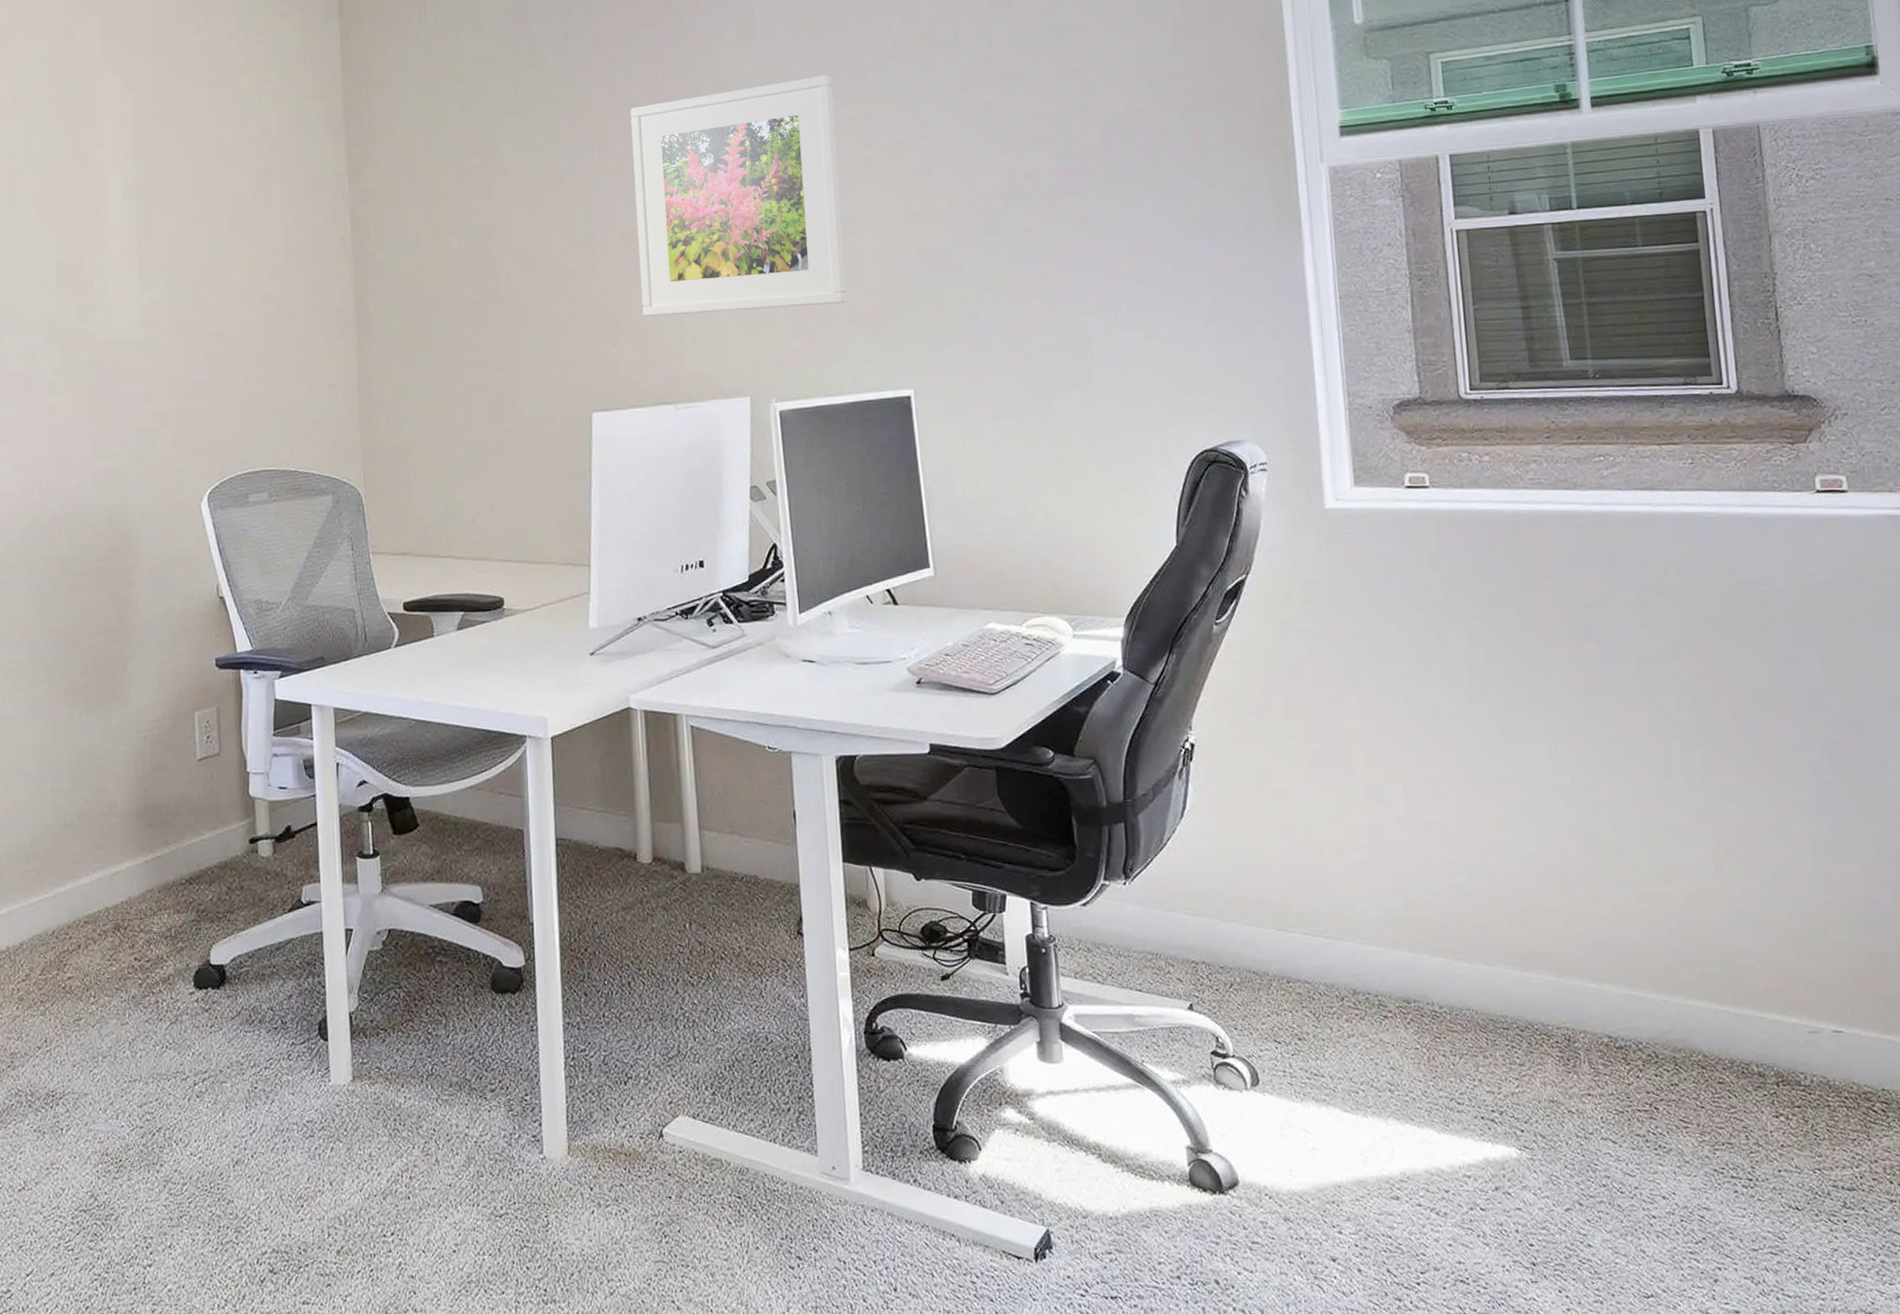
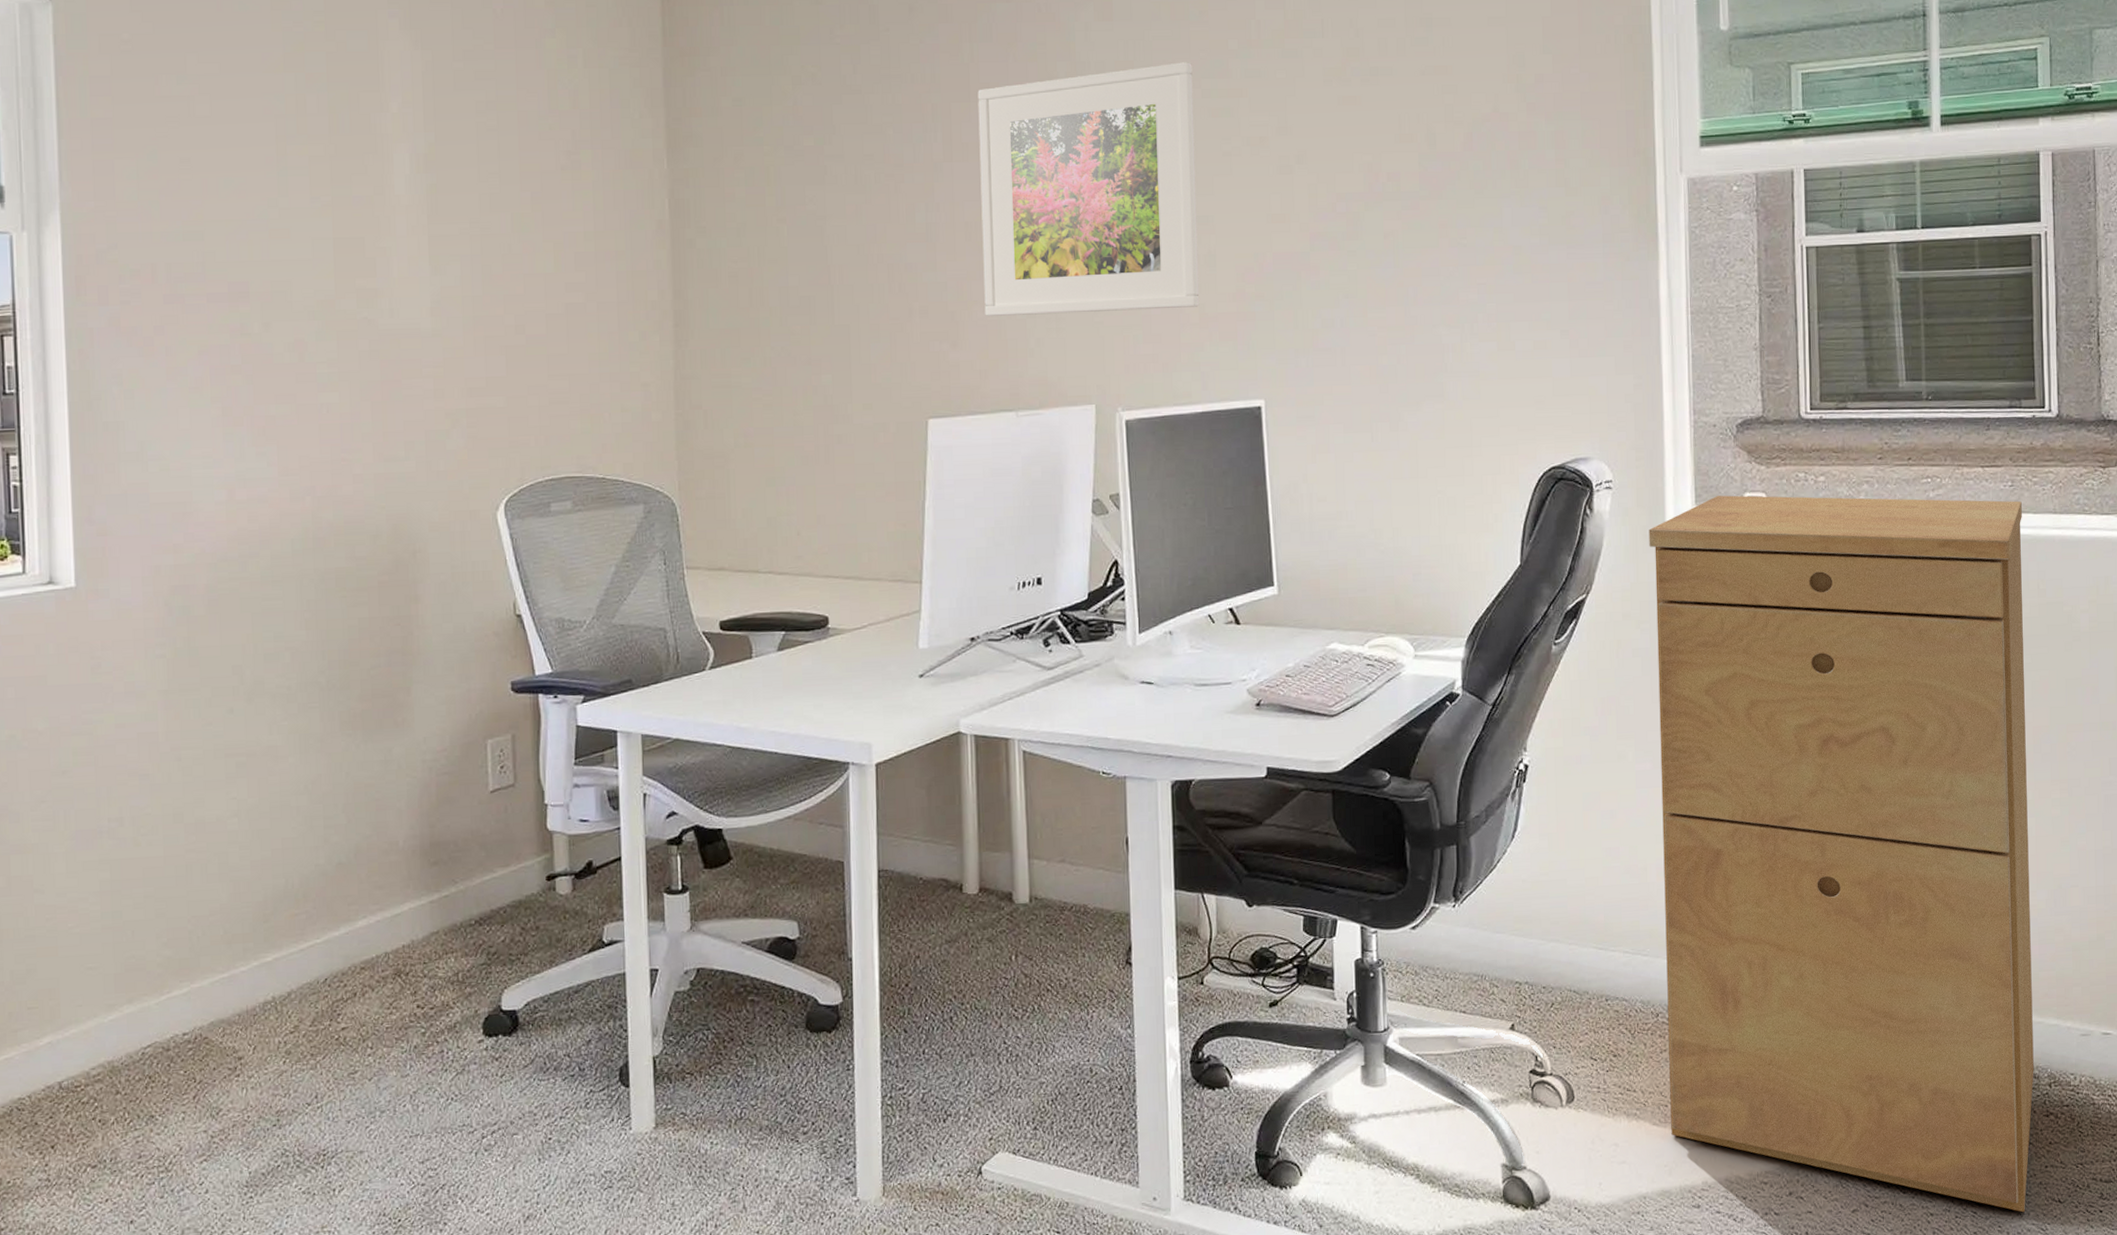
filing cabinet: none [1307,476,1759,1219] -> present [1649,495,2034,1213]

